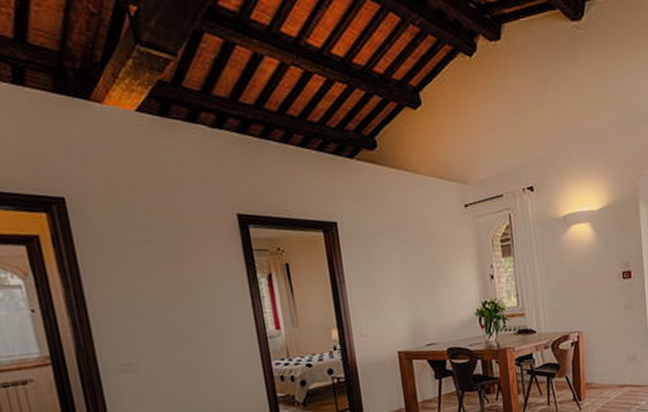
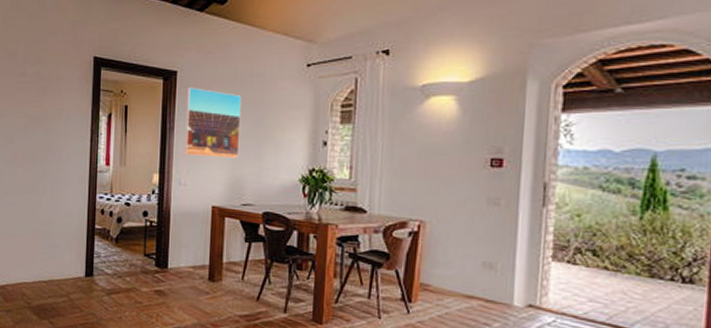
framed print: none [351,237,416,306] -> present [185,87,242,158]

